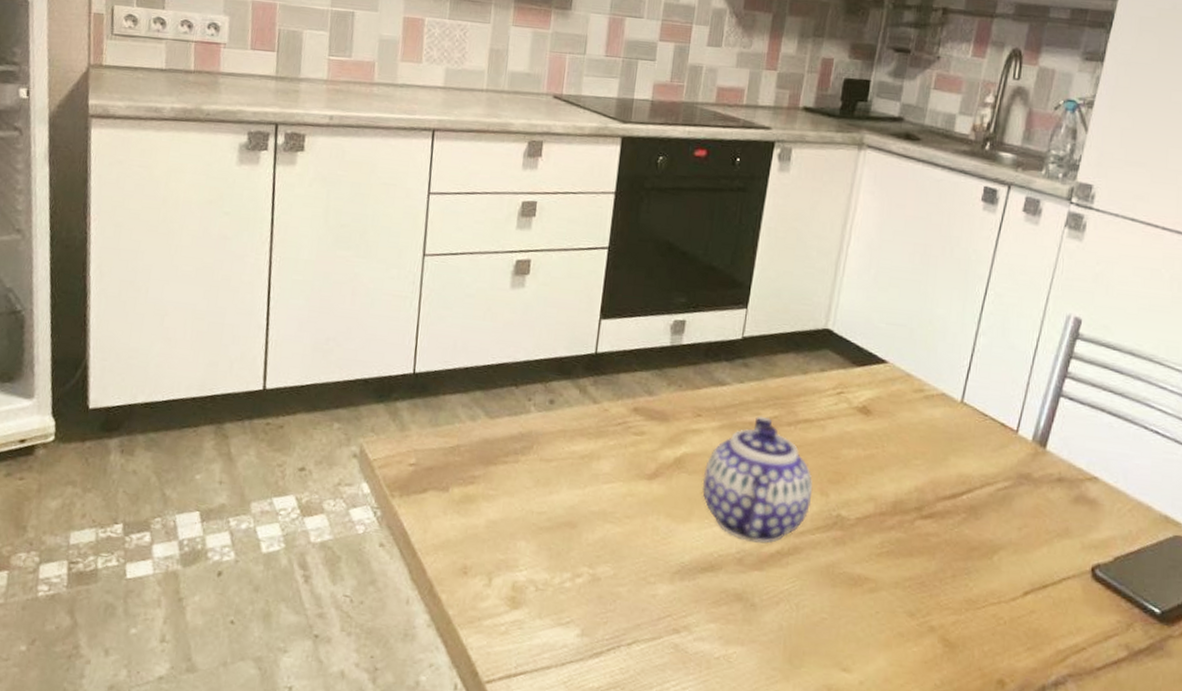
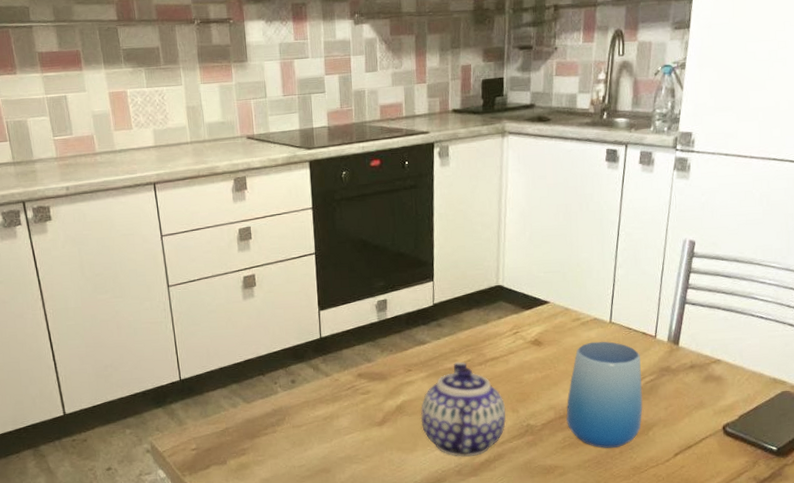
cup: none [888,423,995,569] -> present [566,341,643,448]

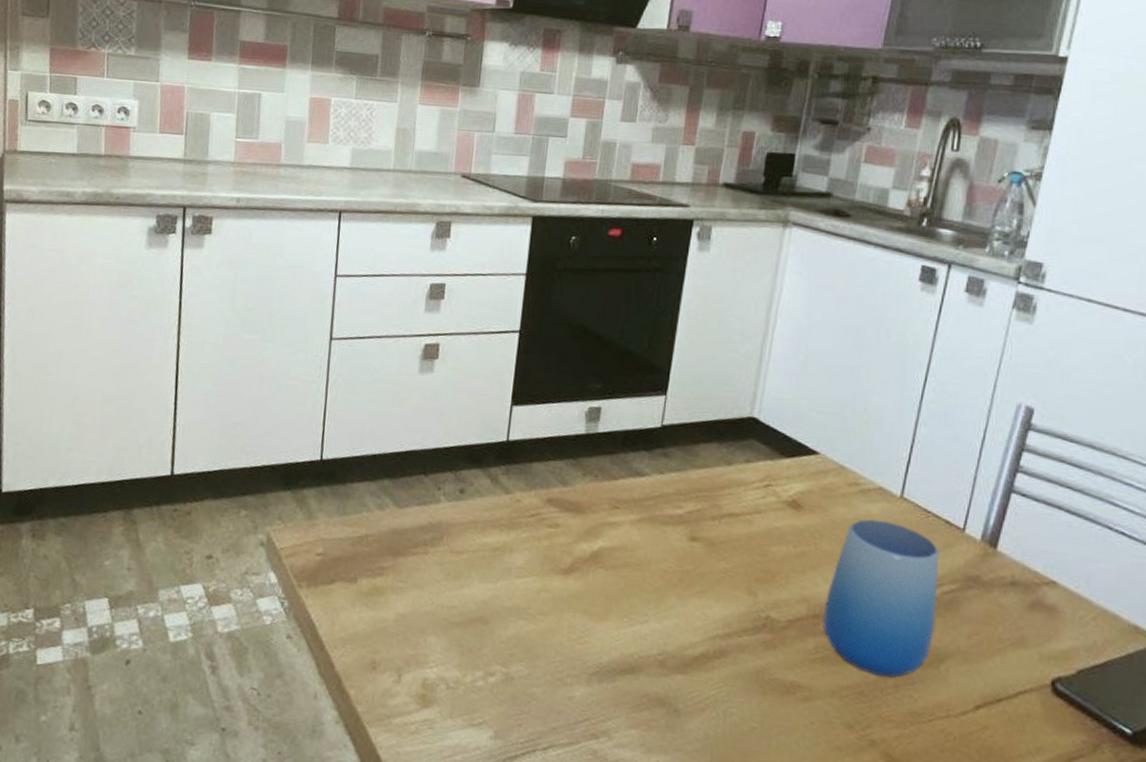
teapot: present [420,361,507,457] -> none [620,509,740,645]

